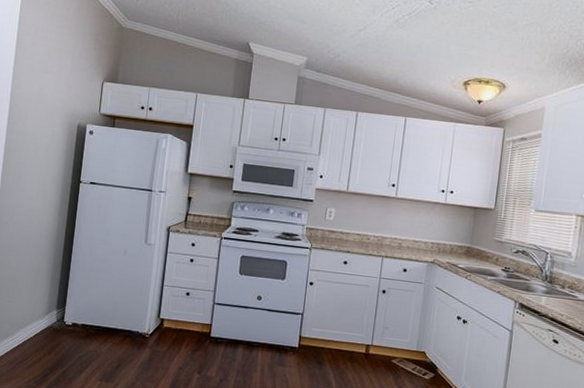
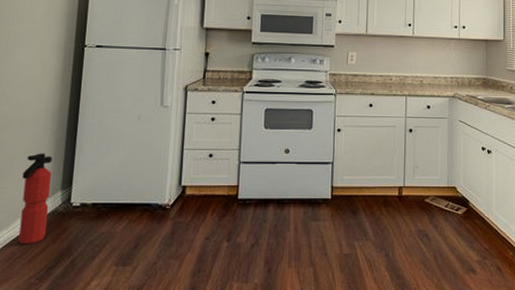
fire extinguisher: none [21,274,50,353] -> present [18,153,52,245]

